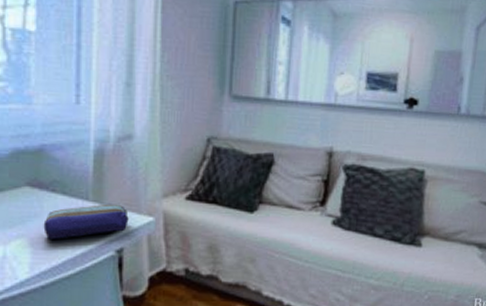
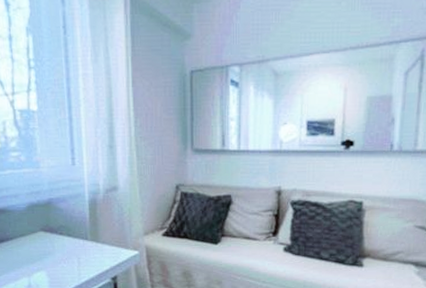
pencil case: present [43,203,129,241] -> none [56,242,119,272]

